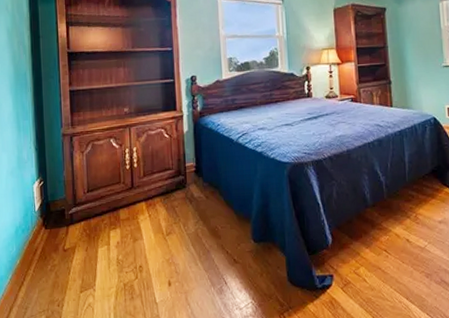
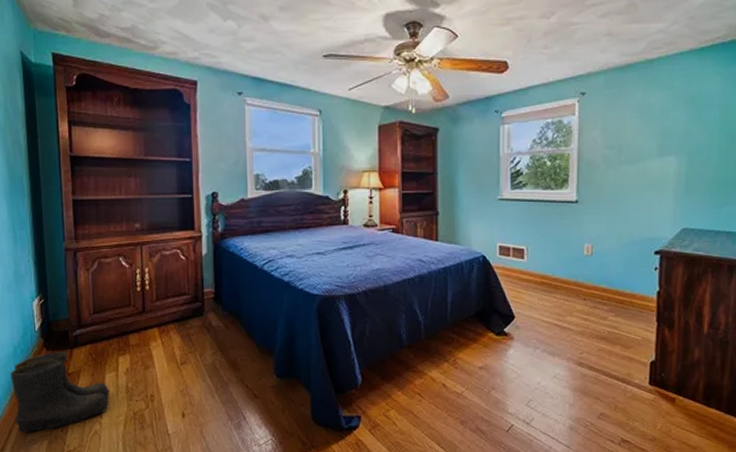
boots: none [12,229,102,310] -> present [10,351,110,433]

